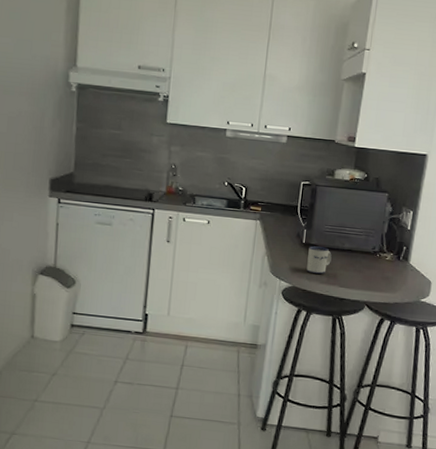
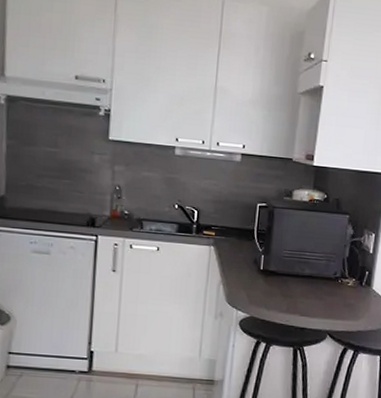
mug: present [306,246,332,275] -> none [265,272,291,303]

